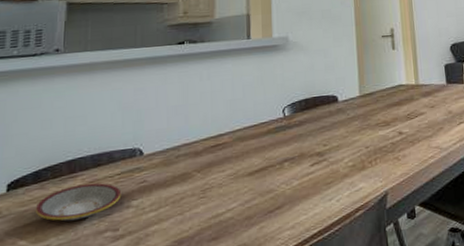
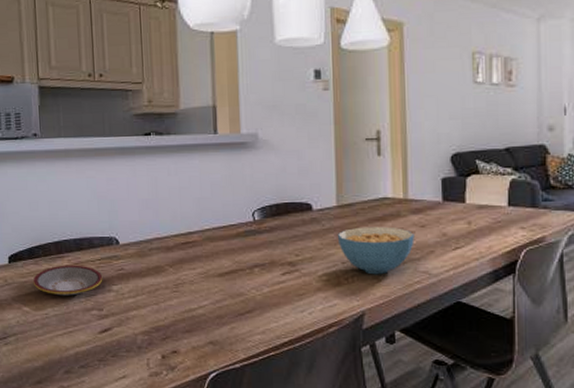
cereal bowl: none [360,110,427,156] -> present [337,226,414,275]

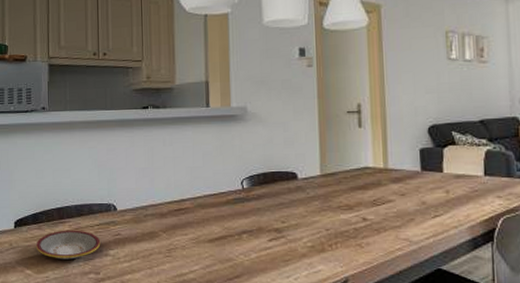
cereal bowl: present [337,226,414,275] -> none [321,195,395,242]

